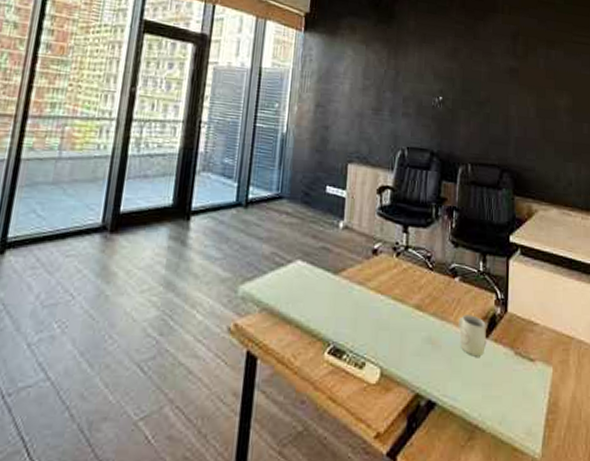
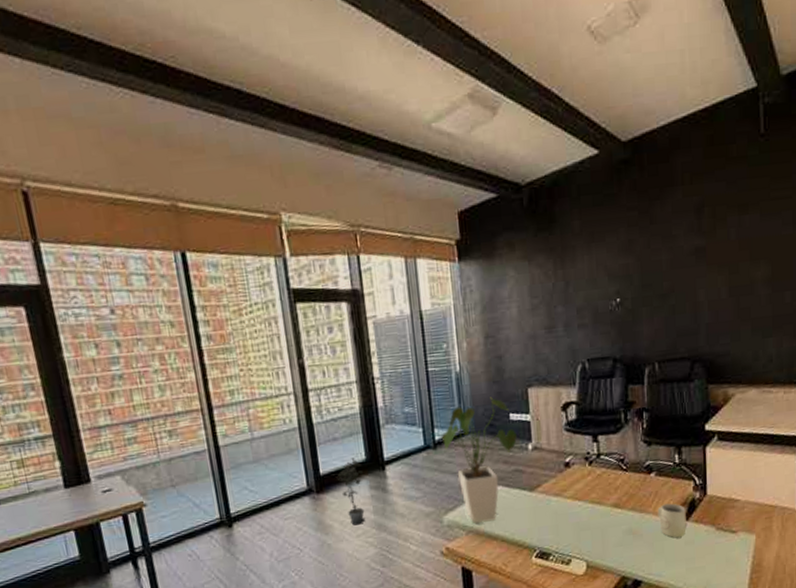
potted plant: none [136,200,167,278] -> present [336,458,366,525]
house plant: none [254,165,330,301] -> present [441,397,517,523]

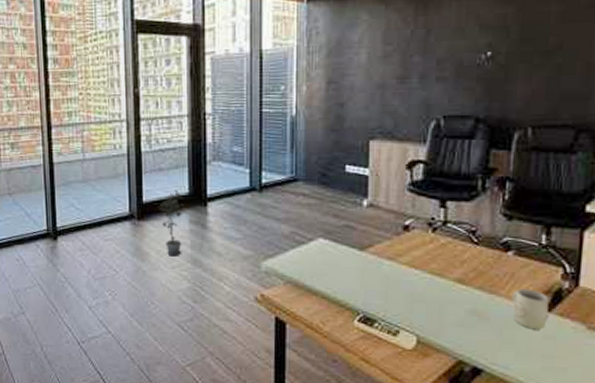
house plant: present [441,397,517,523] -> none [268,145,351,275]

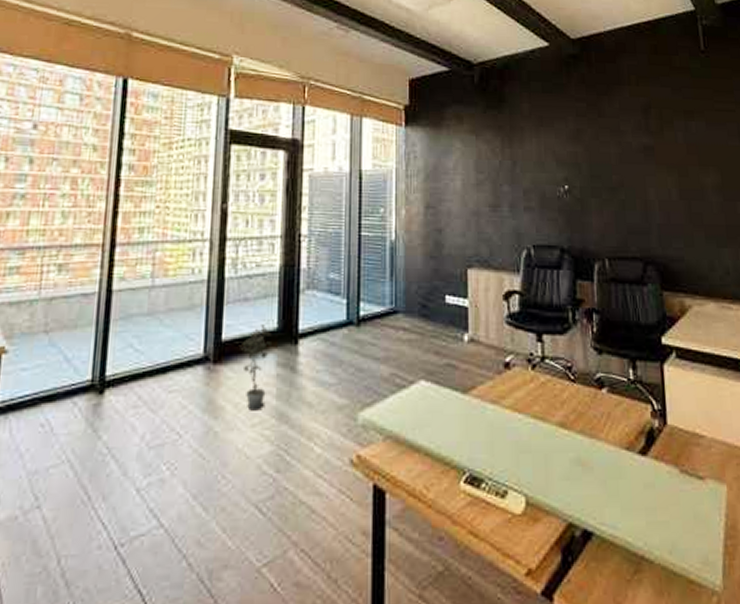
mug: present [511,288,549,330] -> none [610,430,645,478]

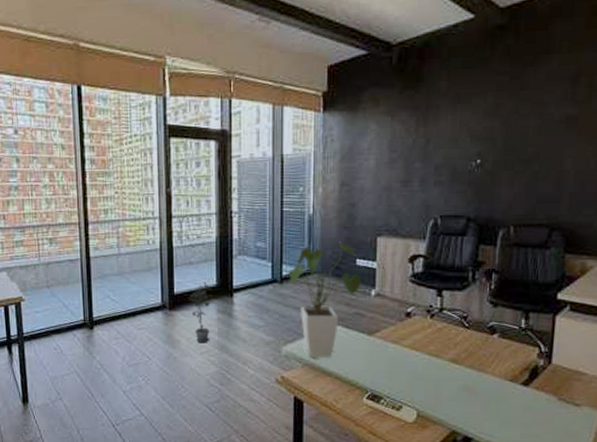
house plant: none [366,273,452,427] -> present [288,241,361,358]

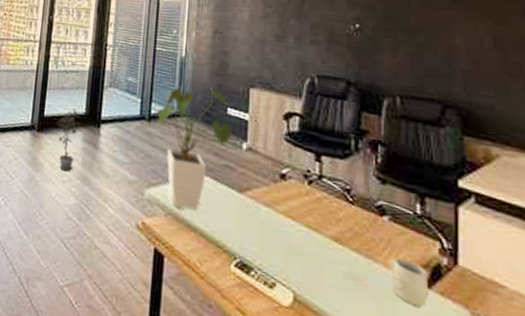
mug: none [496,366,527,402] -> present [389,257,428,308]

